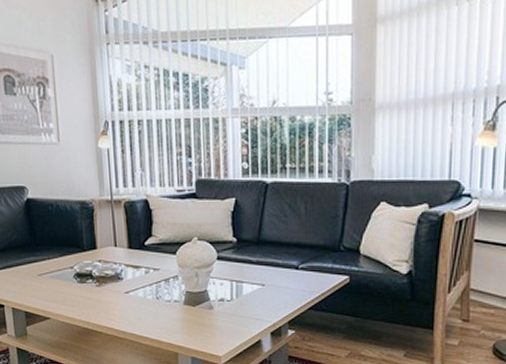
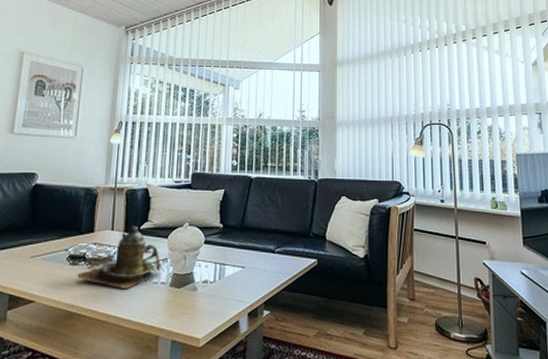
teapot: none [87,241,172,306] -> present [77,225,161,288]

